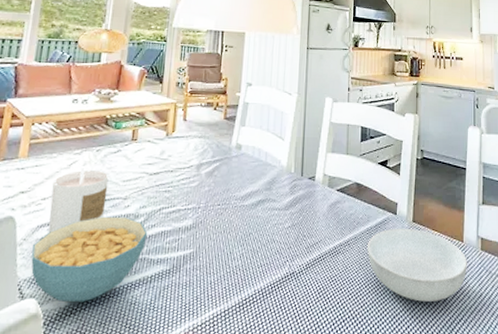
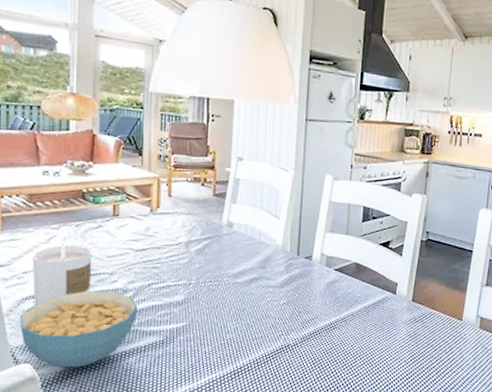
serving bowl: present [367,228,467,302] -> none [364,306,464,373]

